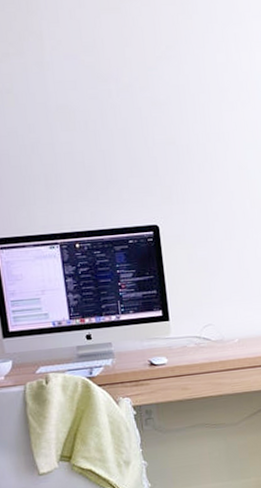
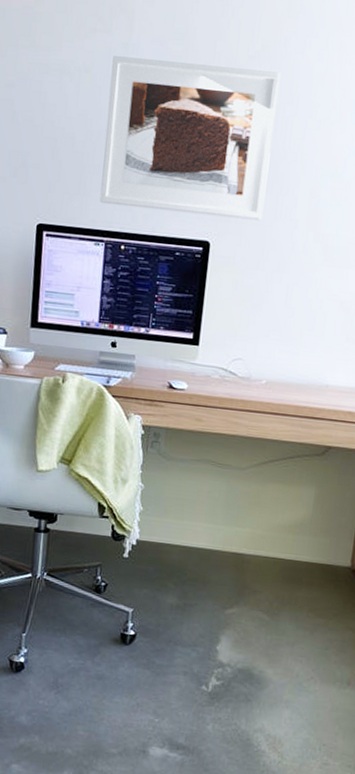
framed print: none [31,67,201,210] -> present [100,56,280,221]

